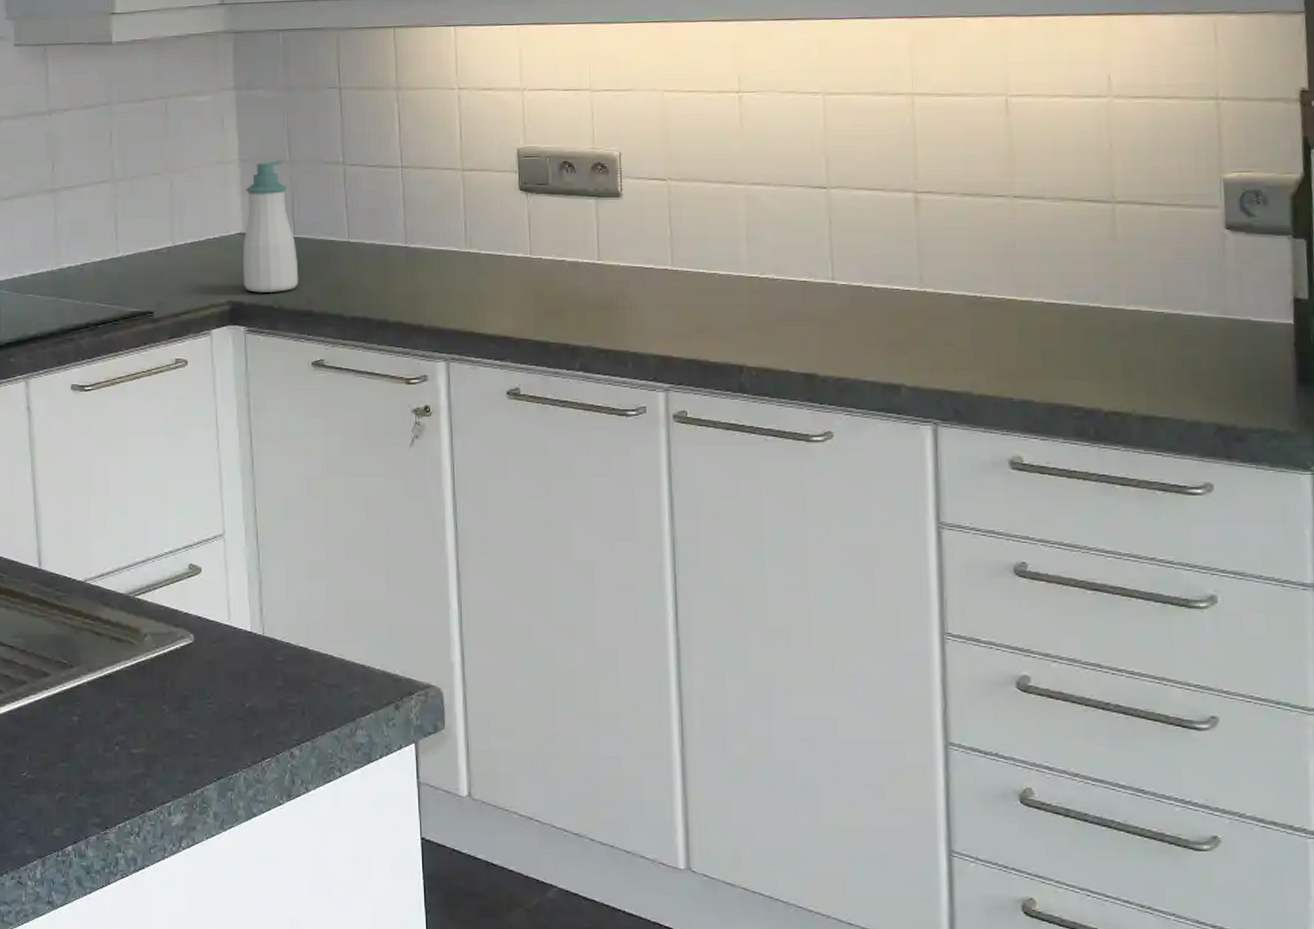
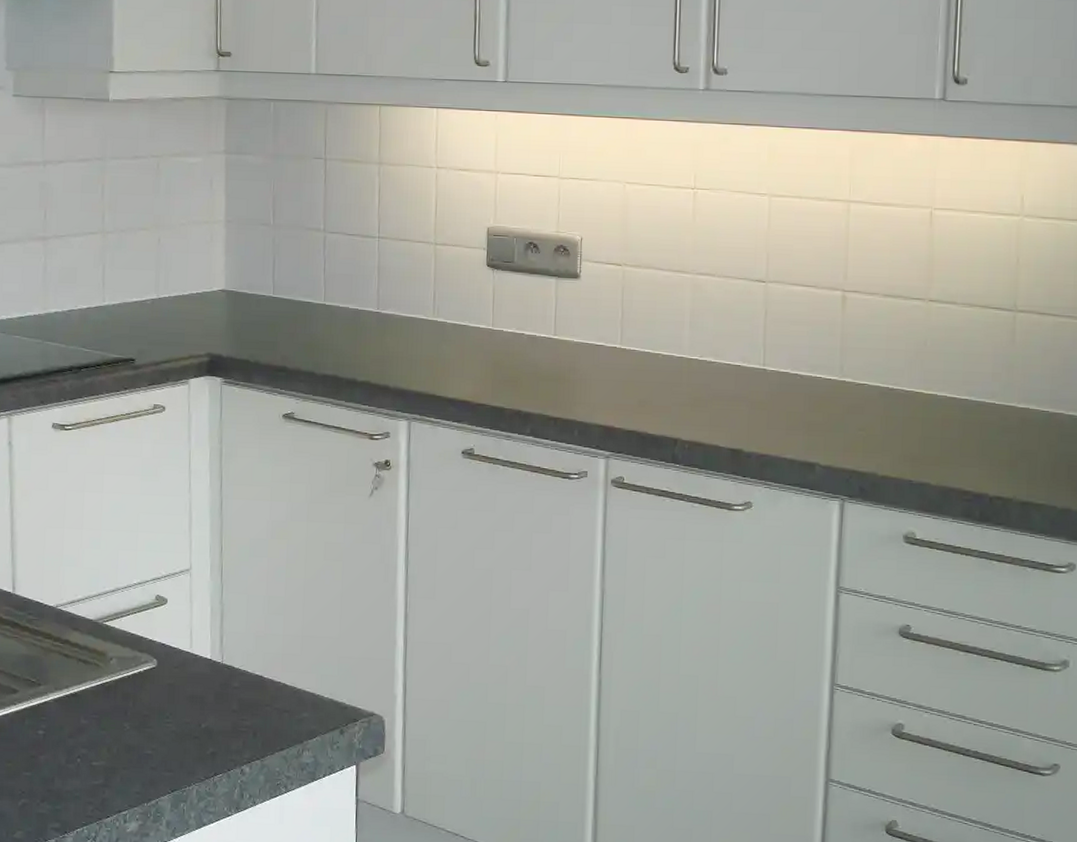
soap bottle: present [242,161,299,294] -> none [222,224,276,348]

